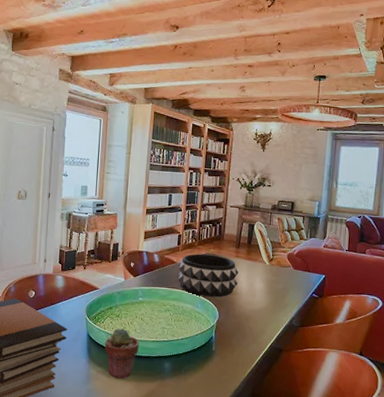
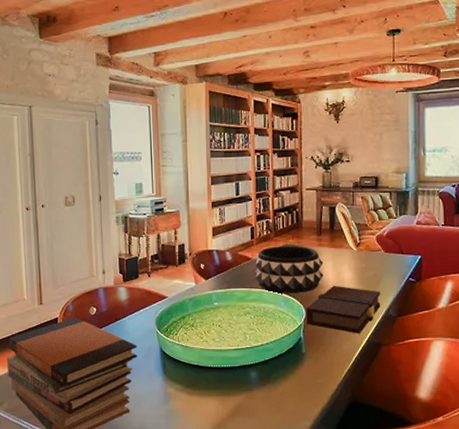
potted succulent: present [104,328,139,380] -> none [181,339,220,396]
book: none [218,293,286,339] -> present [305,285,381,334]

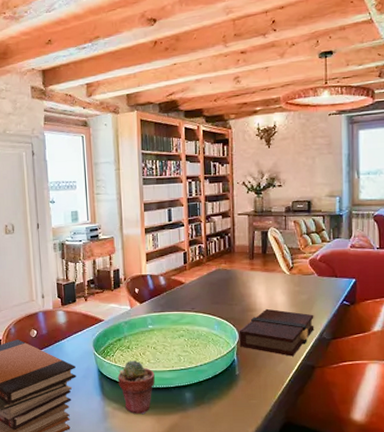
potted succulent: none [181,339,220,396] -> present [117,360,155,415]
decorative bowl: present [254,246,324,293] -> none [187,270,256,317]

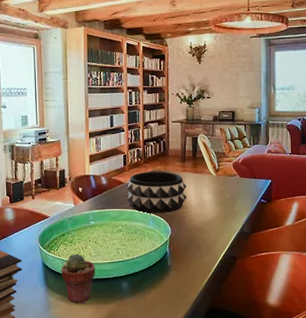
decorative bowl: none [187,270,256,317] -> present [126,171,187,213]
book: present [239,308,315,357] -> none [171,206,236,249]

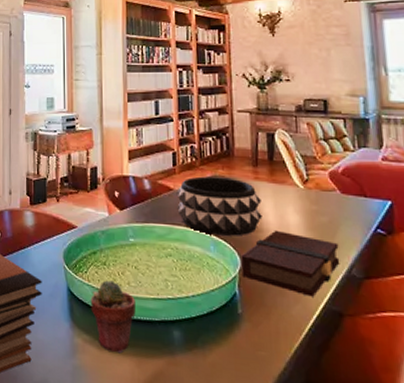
book: none [171,206,236,249] -> present [241,230,340,297]

